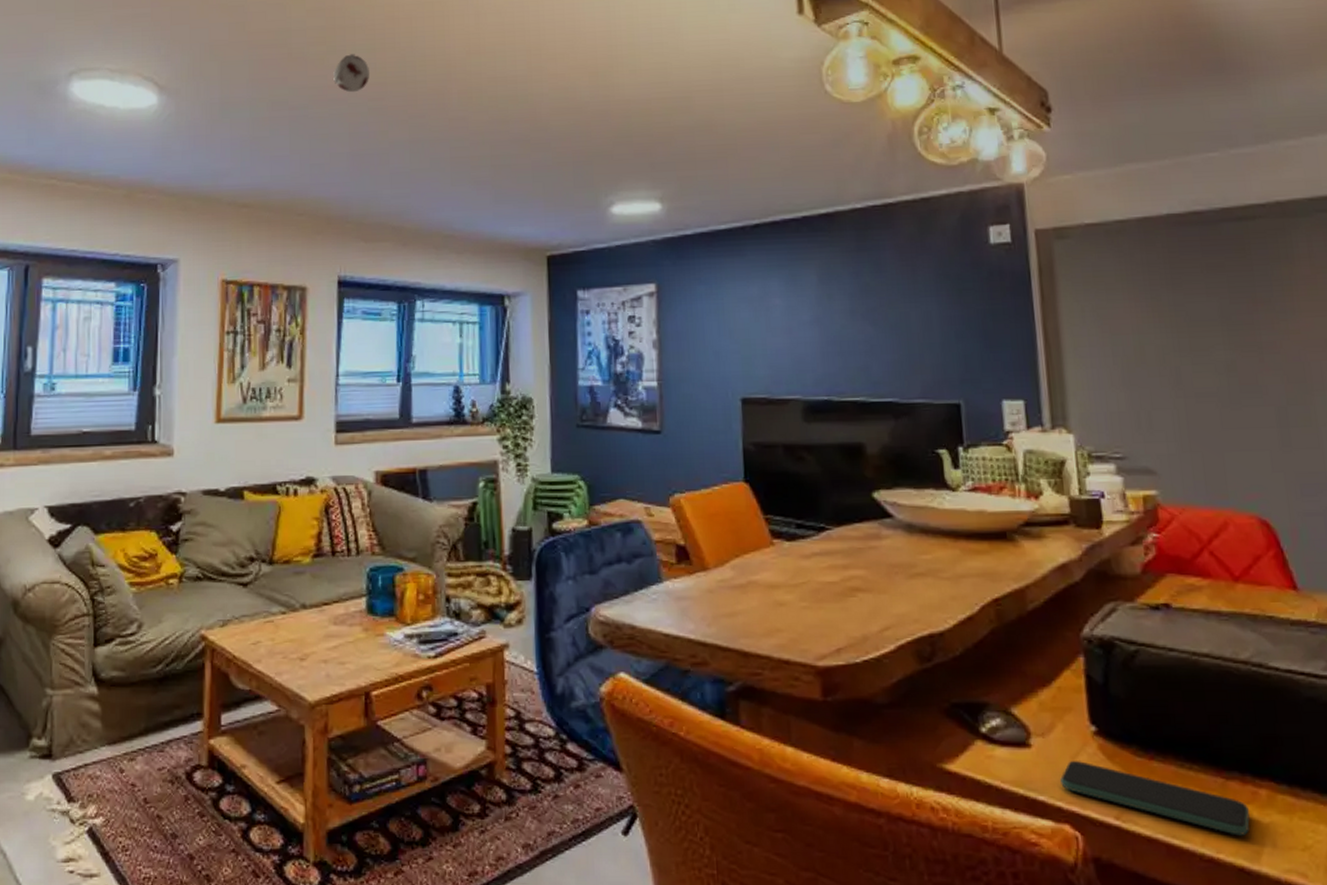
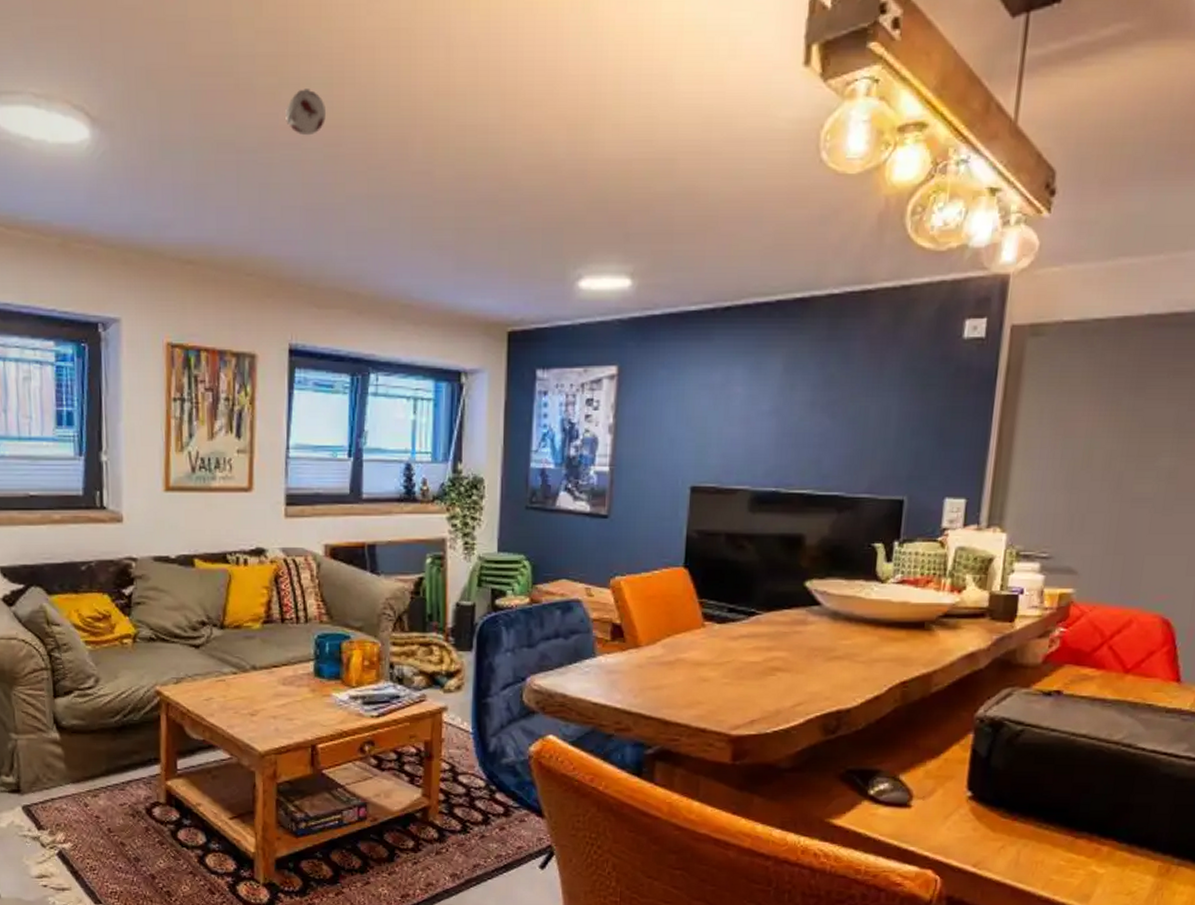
smartphone: present [1059,761,1250,836] -> none [930,820,1090,882]

